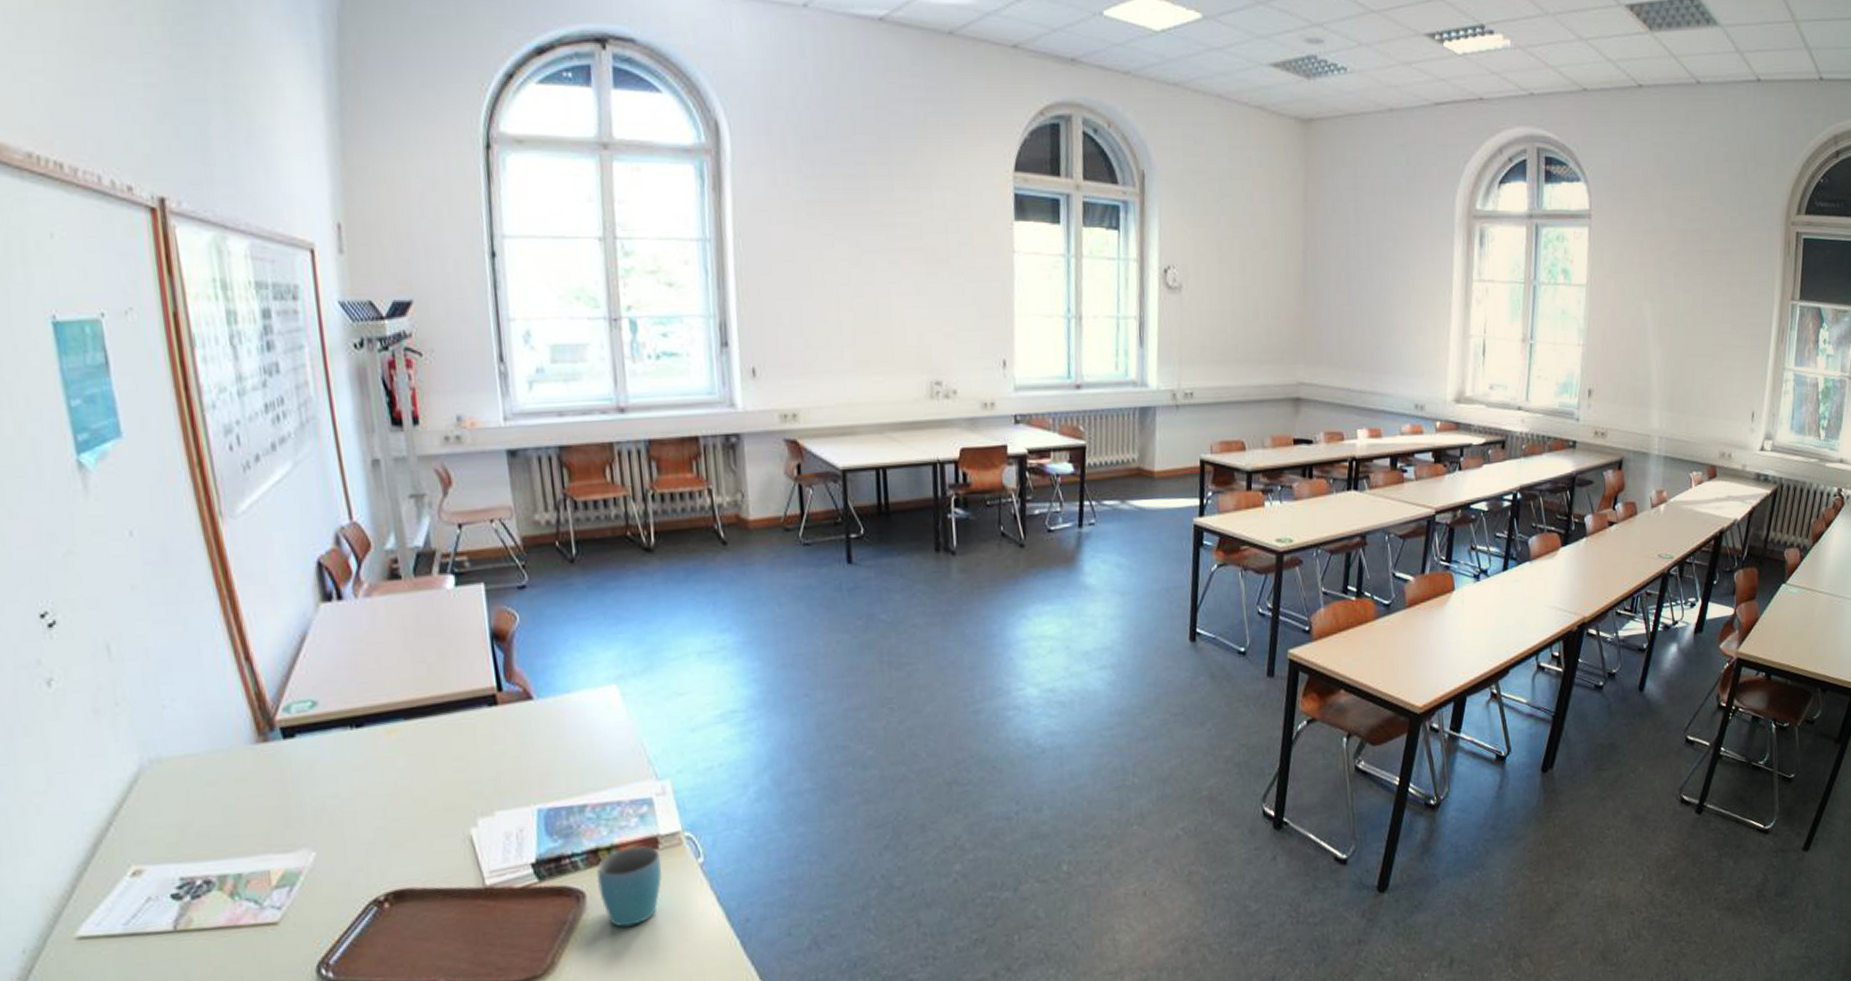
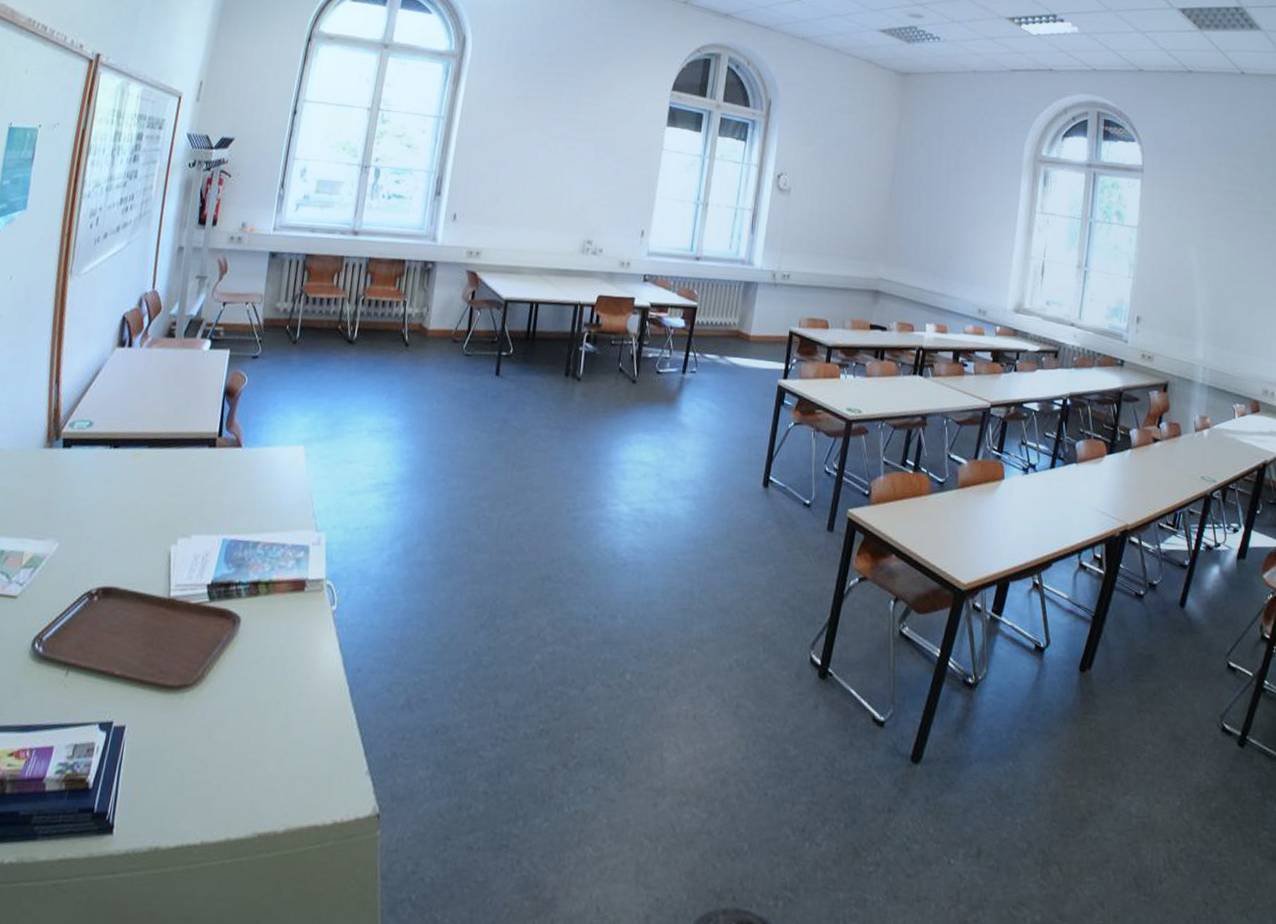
mug: present [596,845,663,927] -> none [250,585,305,656]

